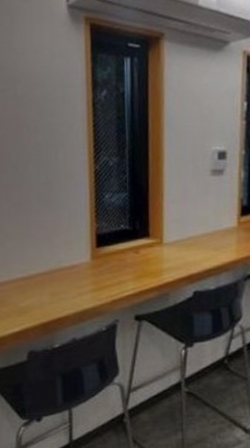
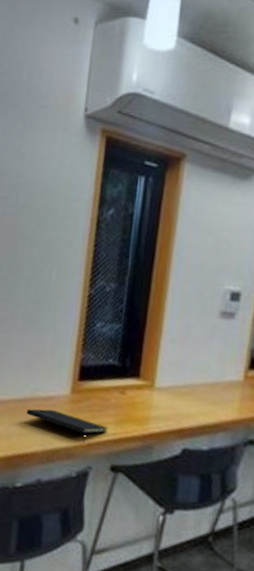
notepad: none [53,276,128,301] -> present [26,408,107,444]

